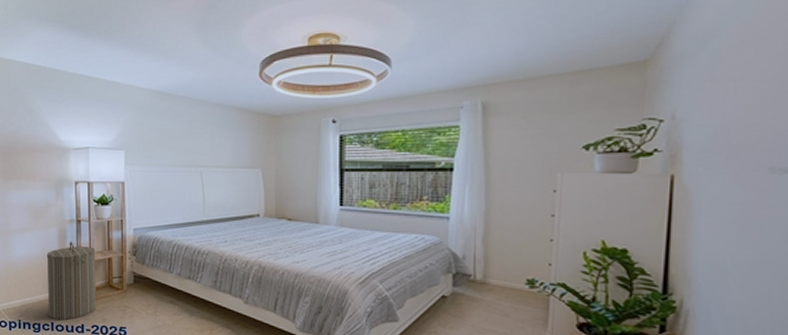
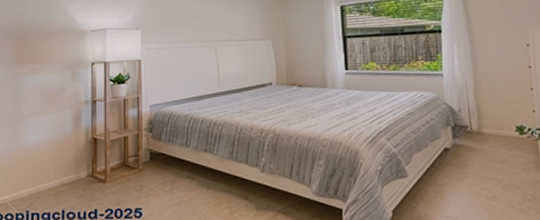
laundry hamper: present [46,241,96,321] -> none [59,122,111,207]

